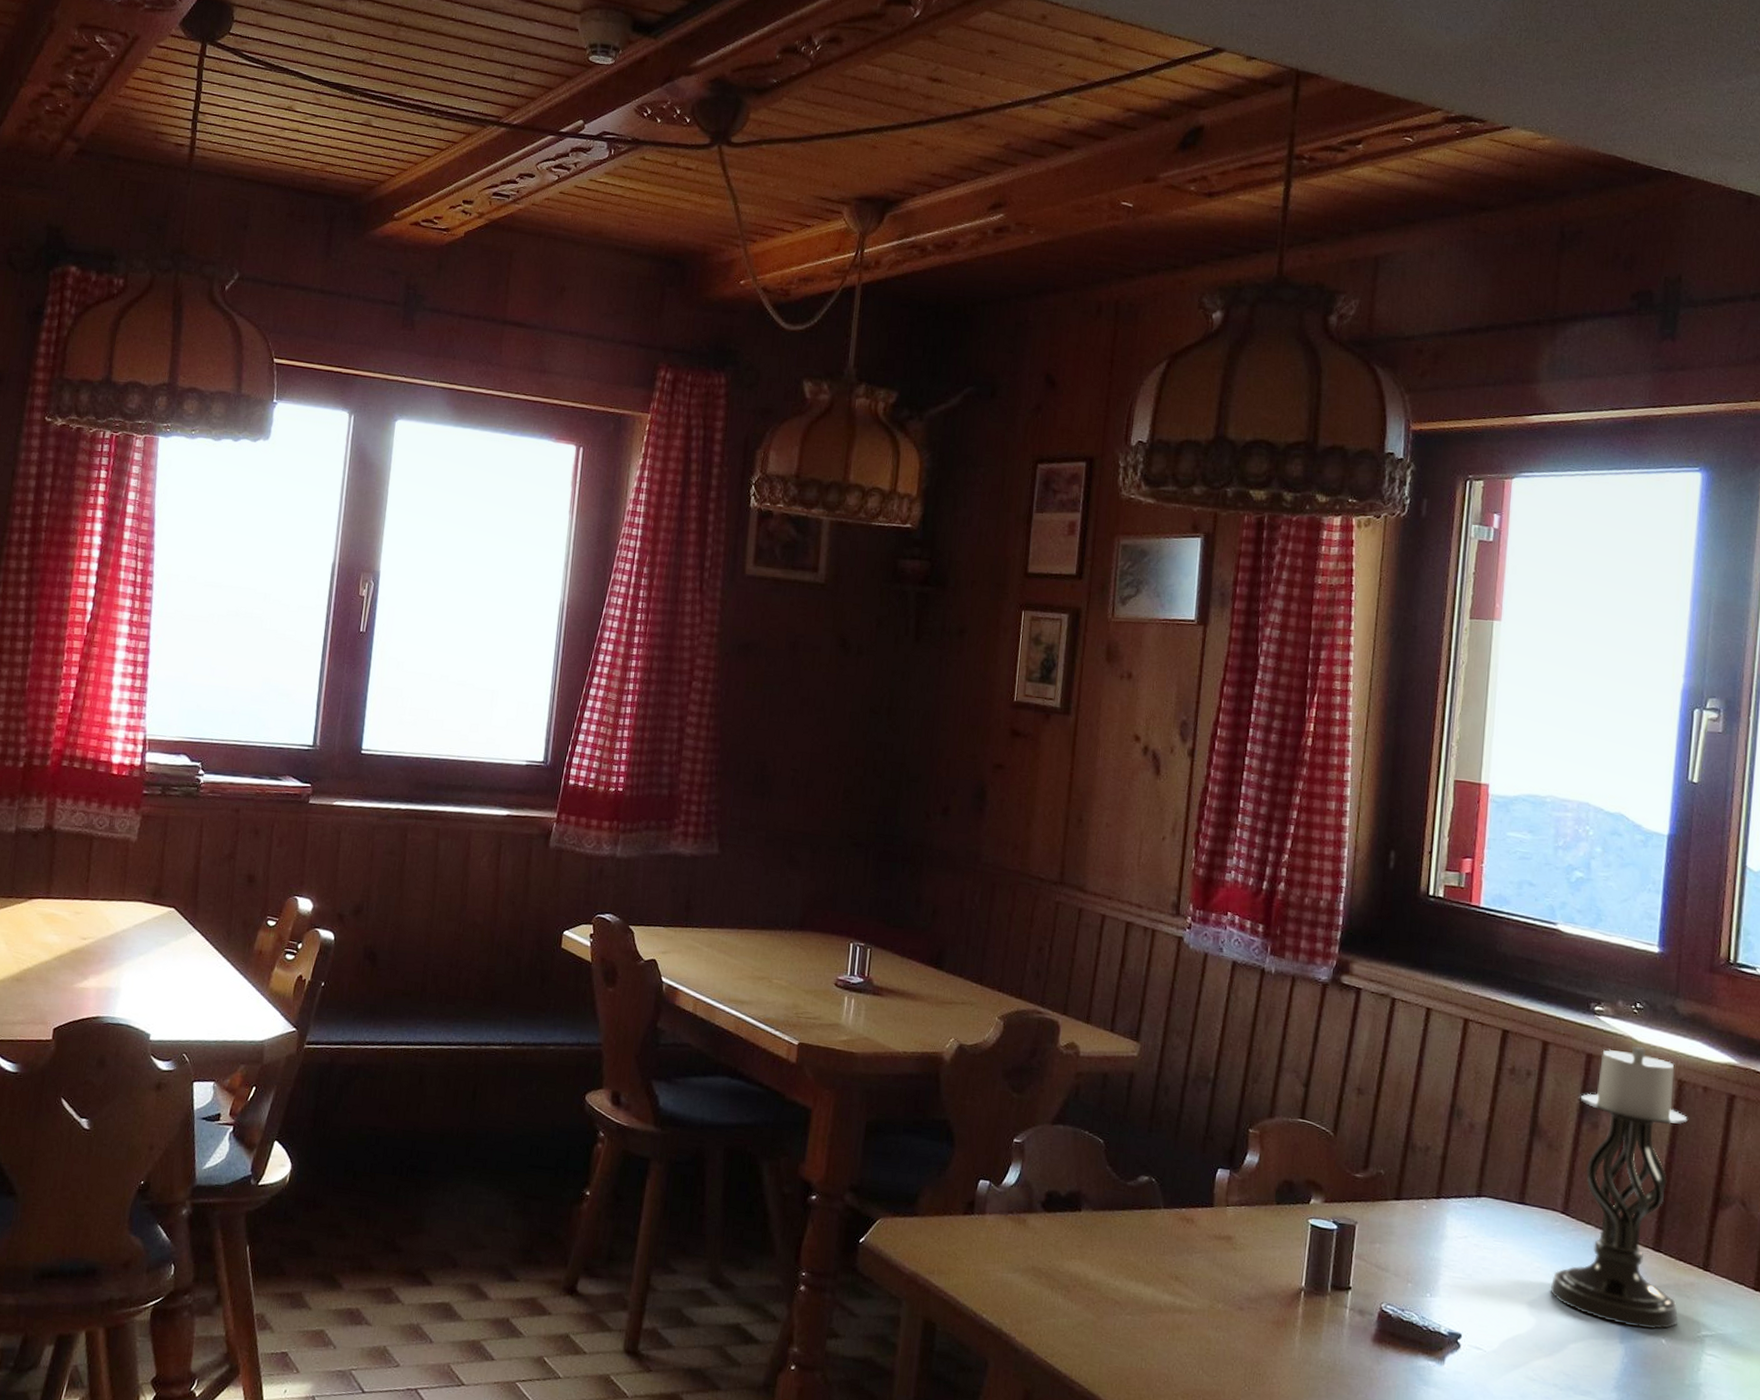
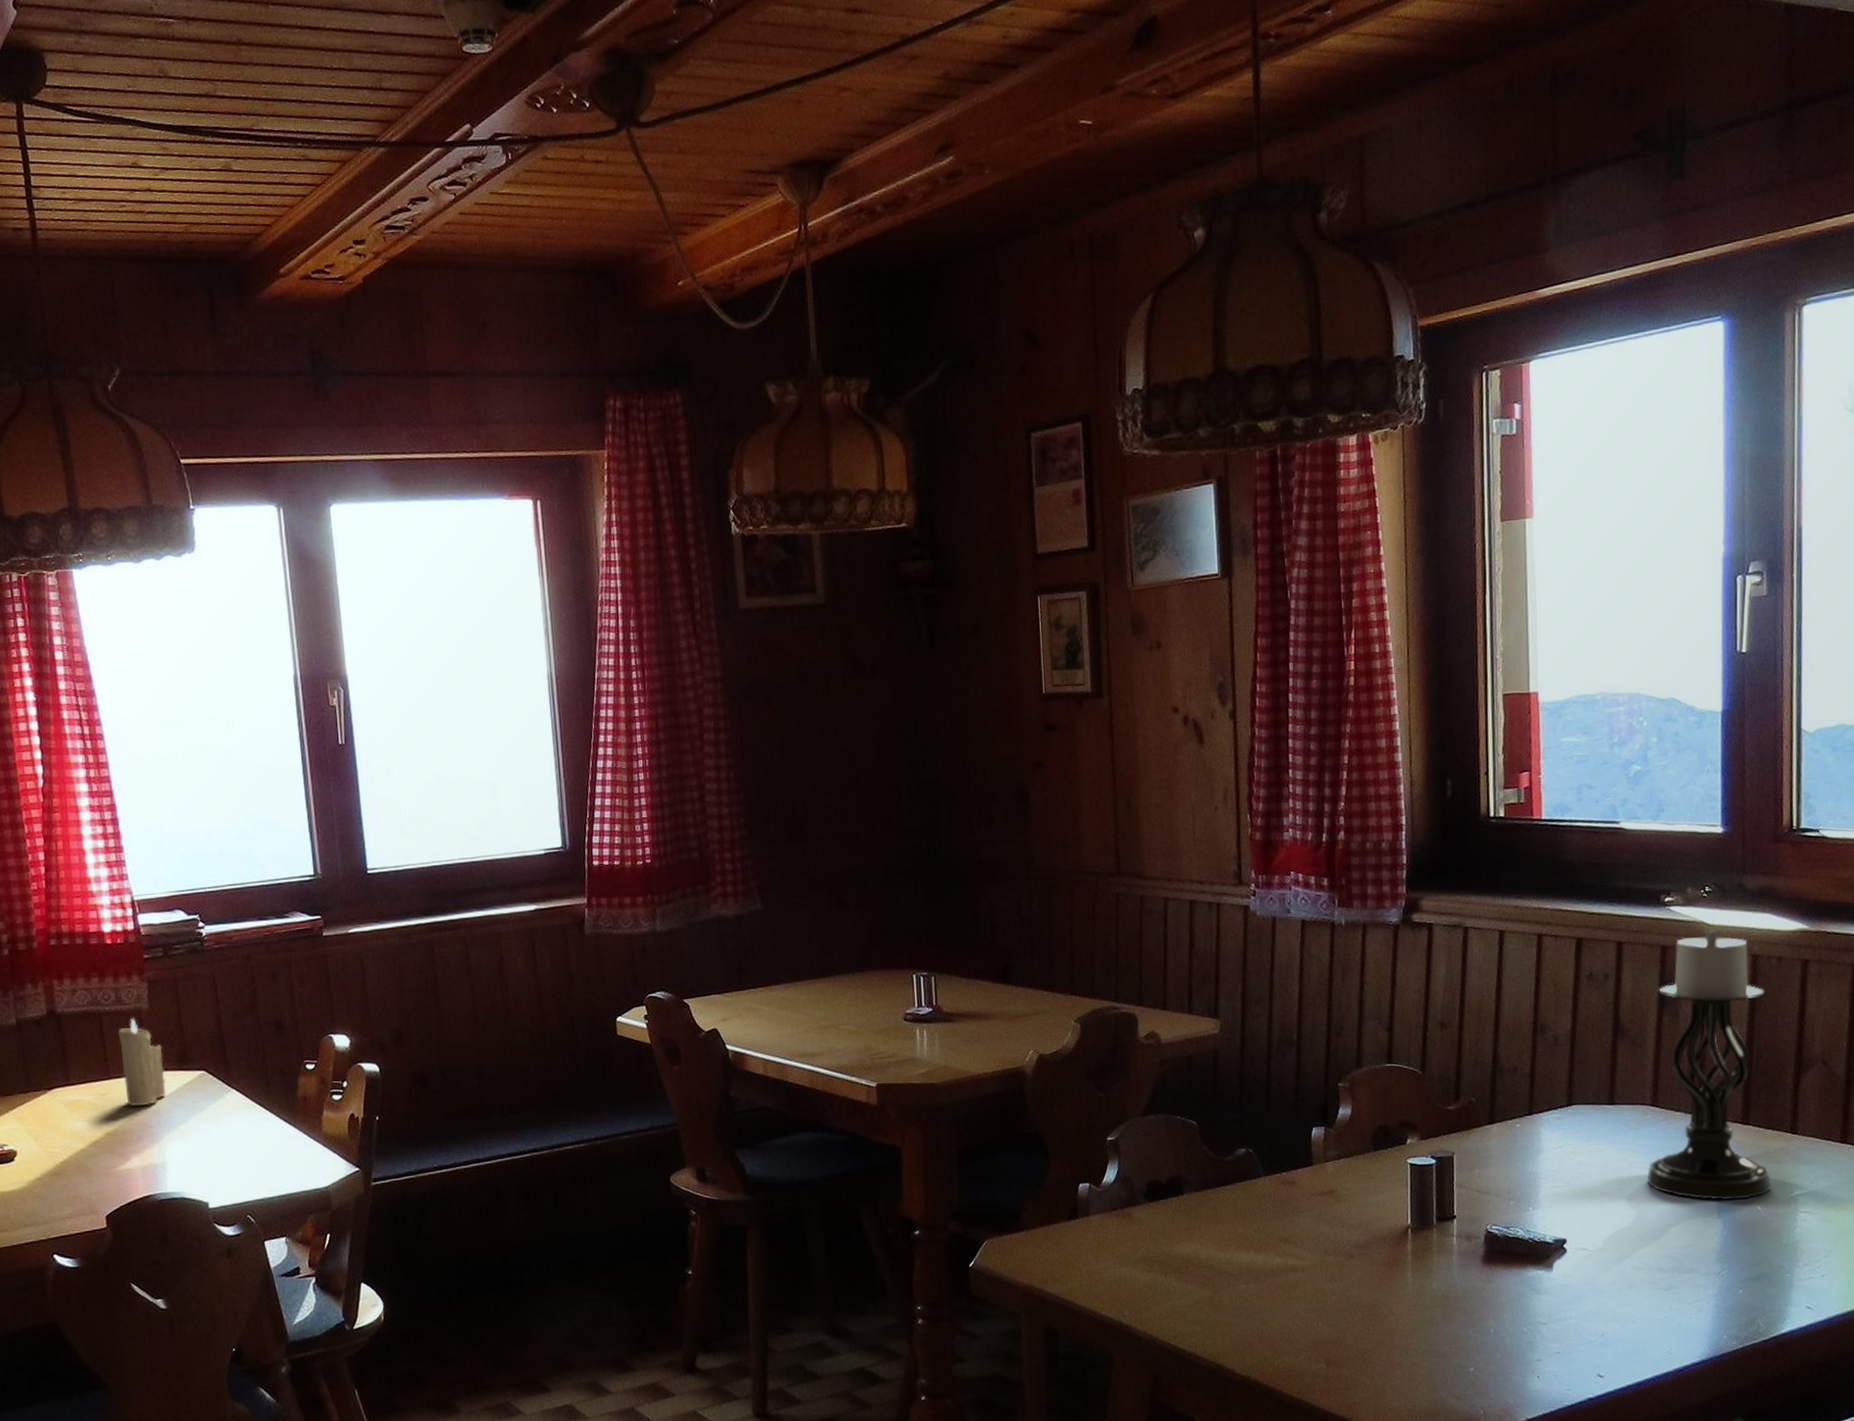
candle: none [98,847,141,931] -> present [118,1018,166,1107]

